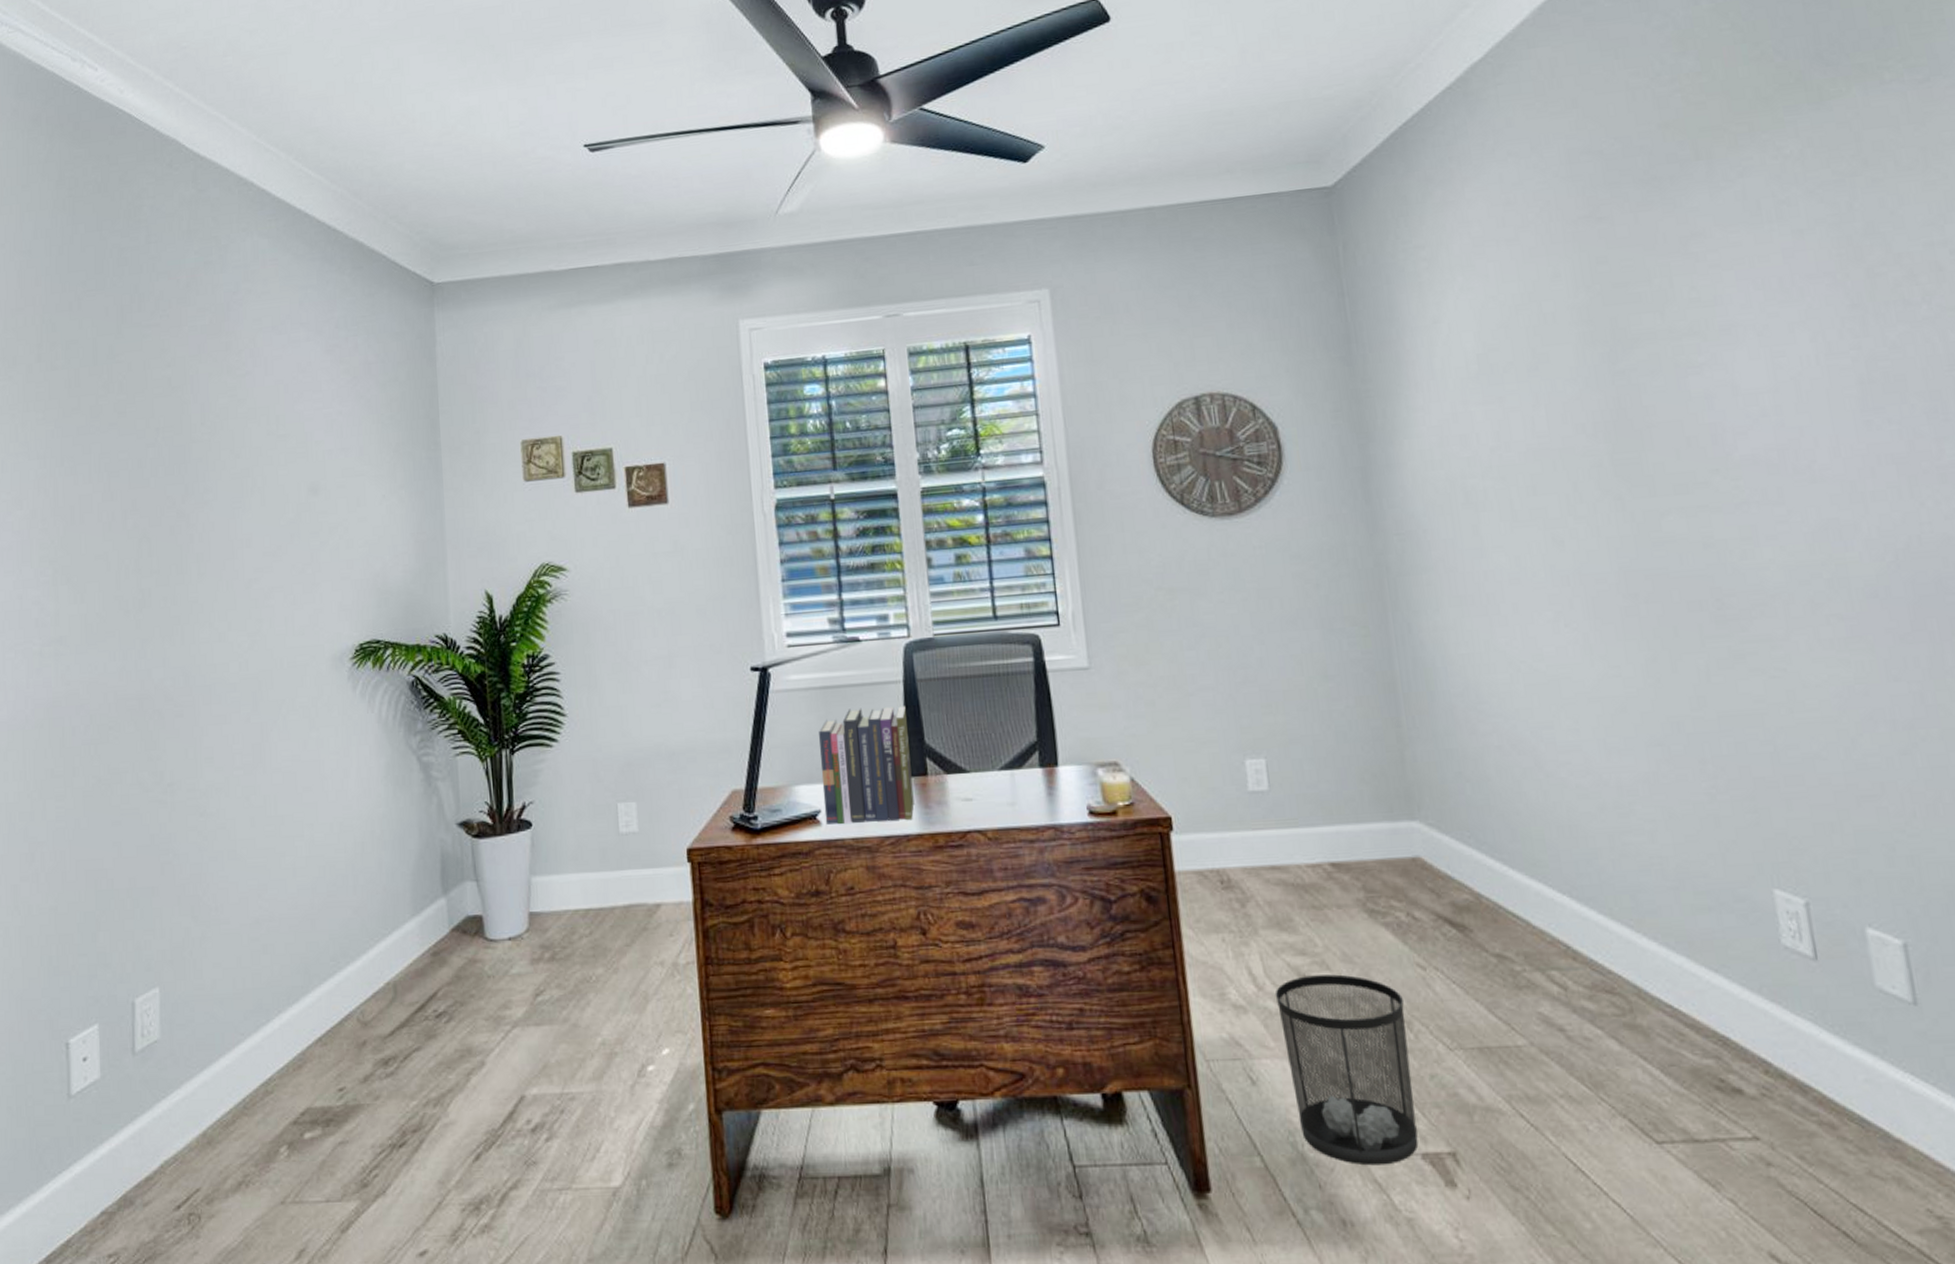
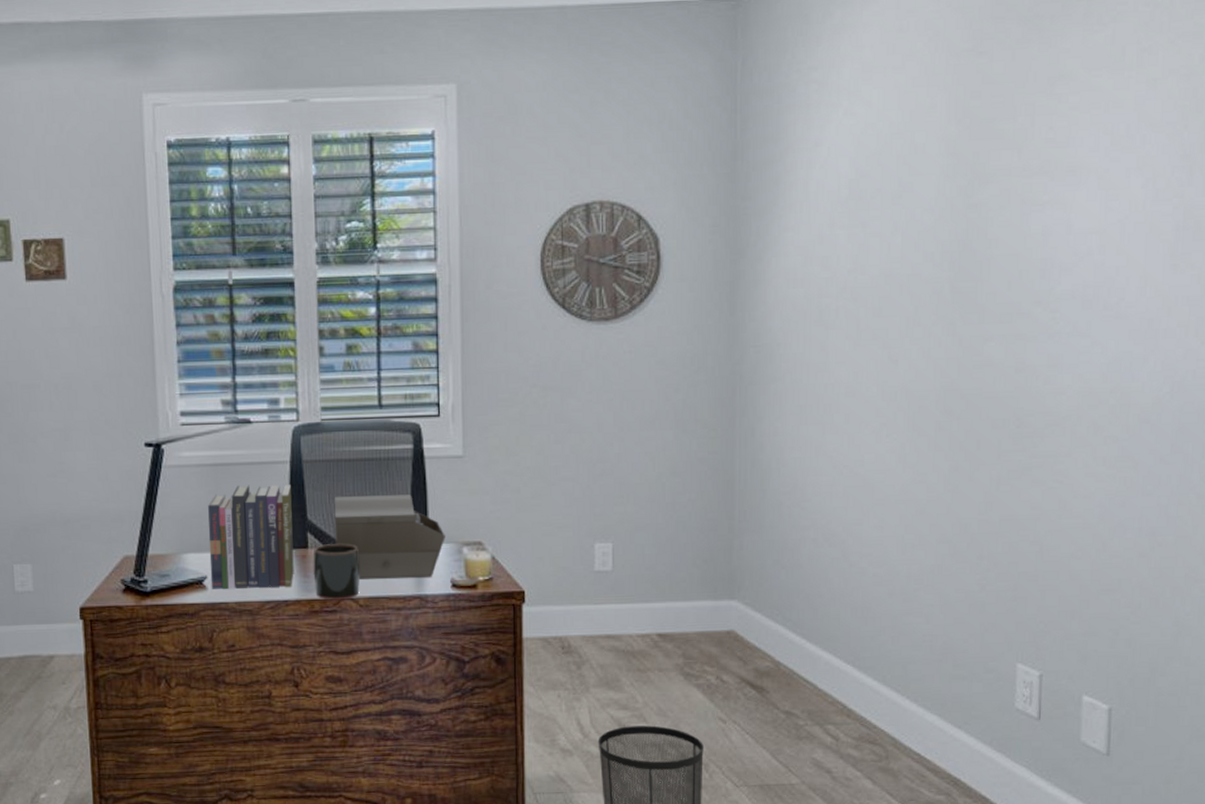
mug: none [933,769,987,834] -> present [313,543,361,600]
sewing box: none [952,712,1077,810] -> present [334,494,445,581]

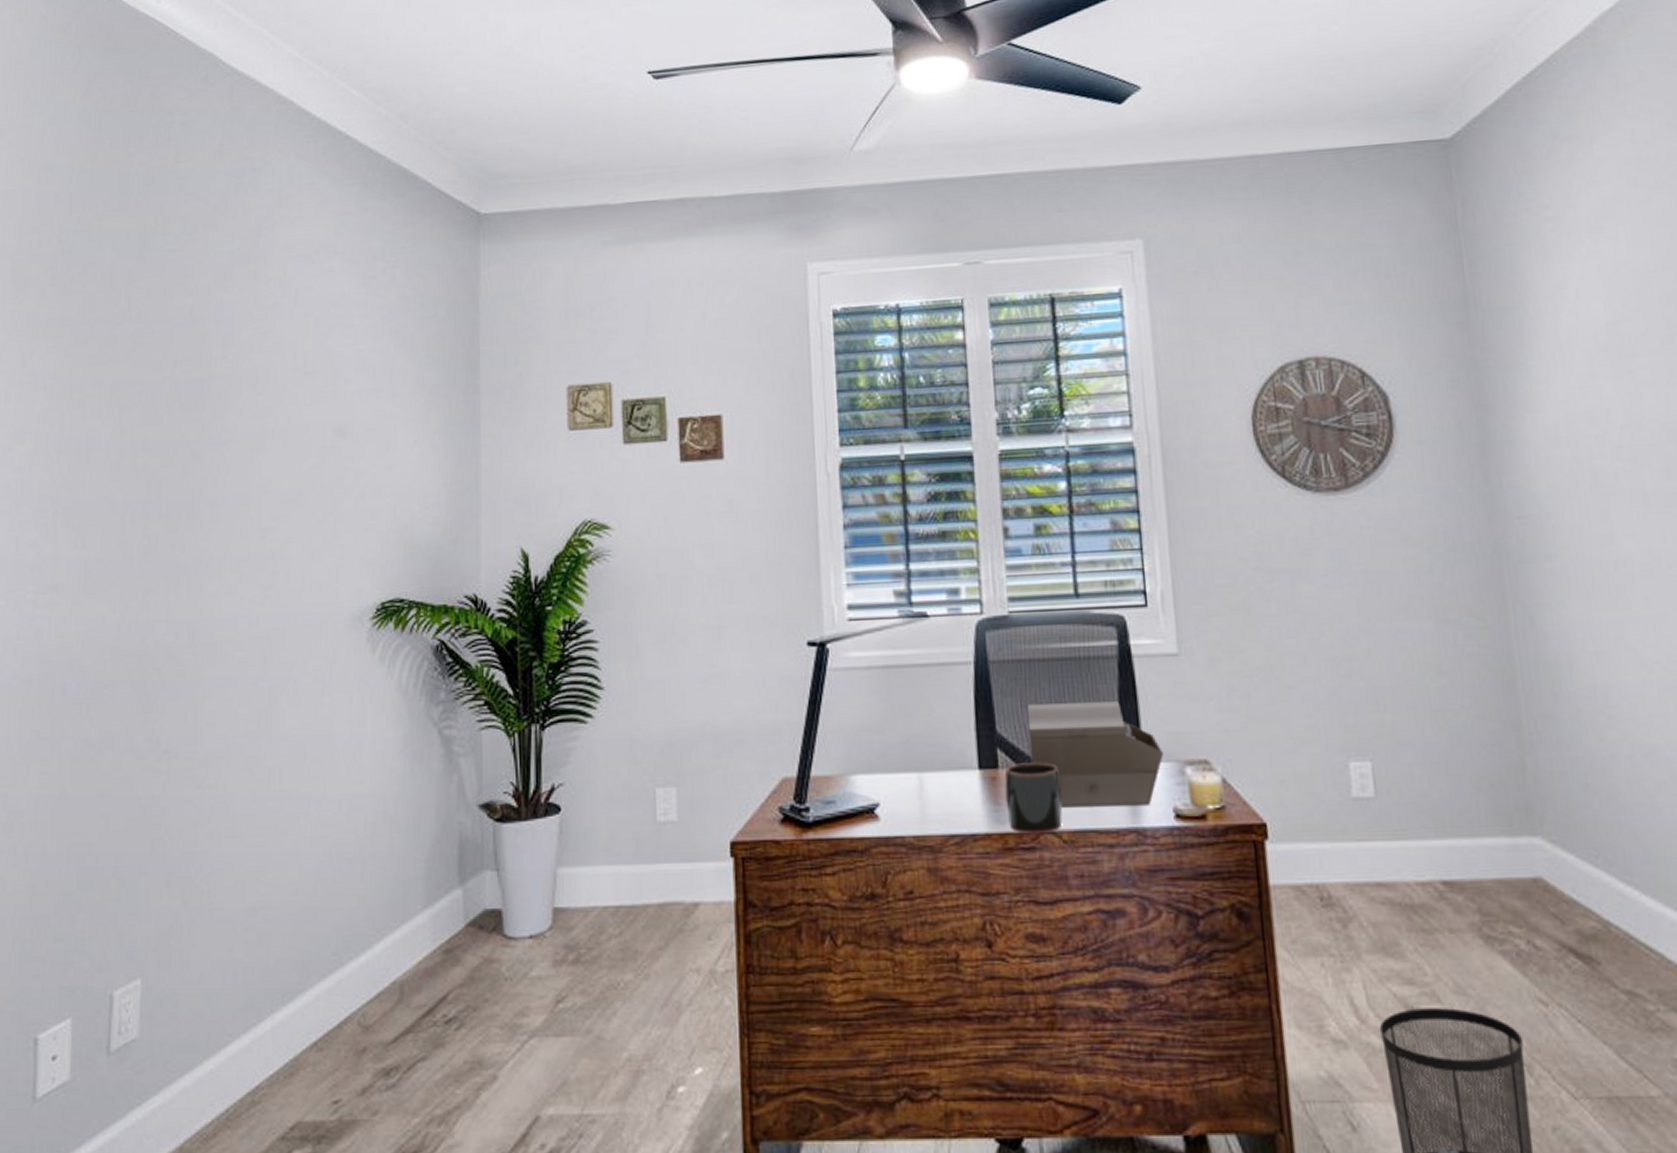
books: present [207,485,294,590] -> none [879,690,983,821]

